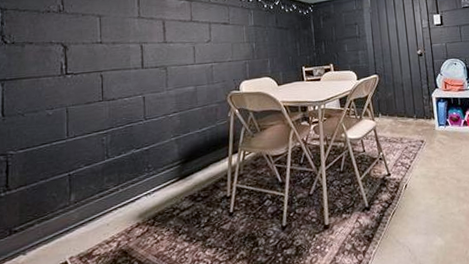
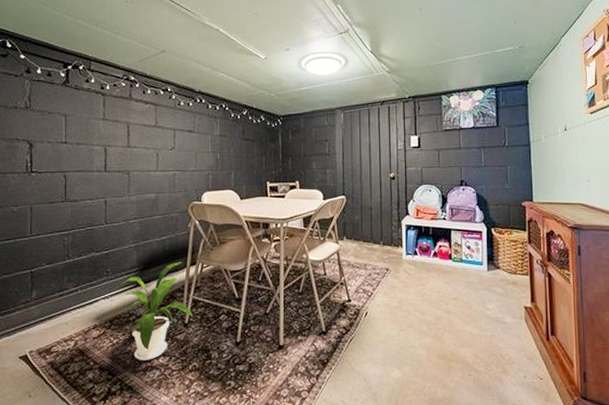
house plant: none [155,150,239,255] -> present [113,261,194,360]

